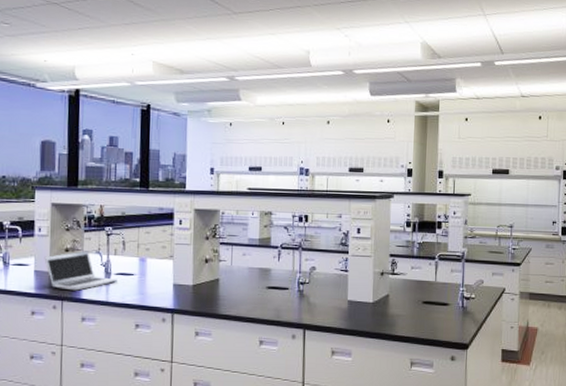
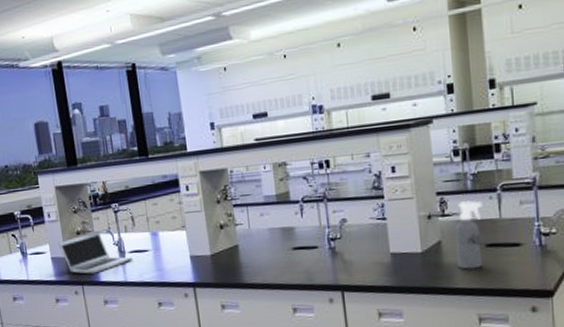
spray bottle: none [400,264,424,321] -> present [455,200,483,270]

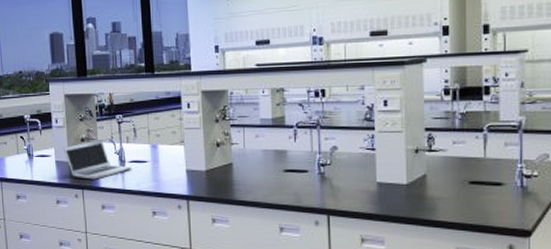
spray bottle: present [455,200,483,270] -> none [441,139,469,204]

